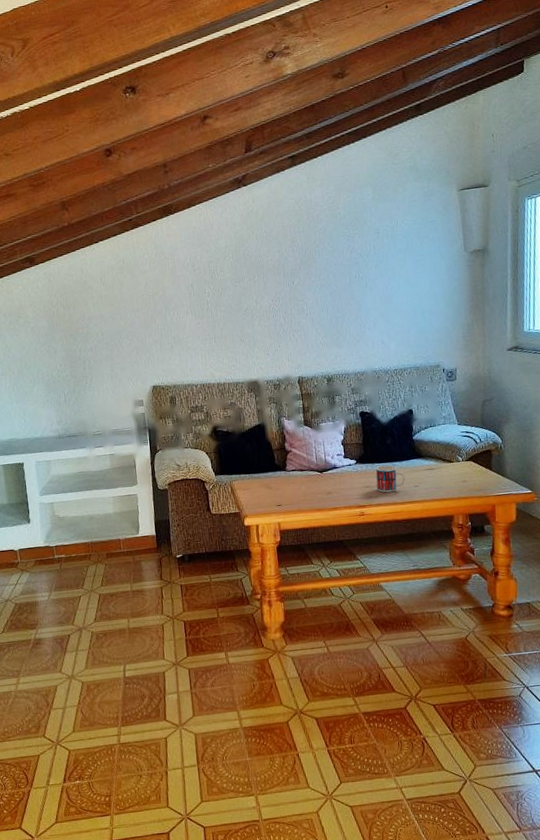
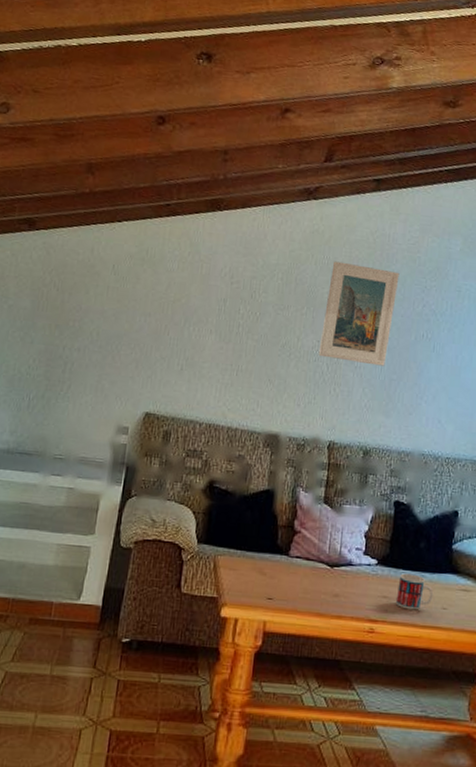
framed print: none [270,229,330,312] -> present [318,261,400,366]

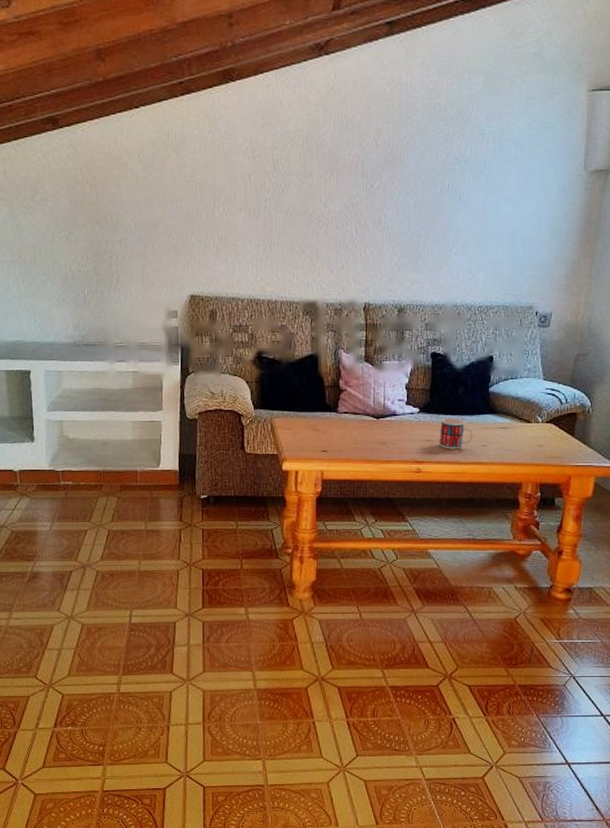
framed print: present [318,261,400,366] -> none [346,119,420,223]

